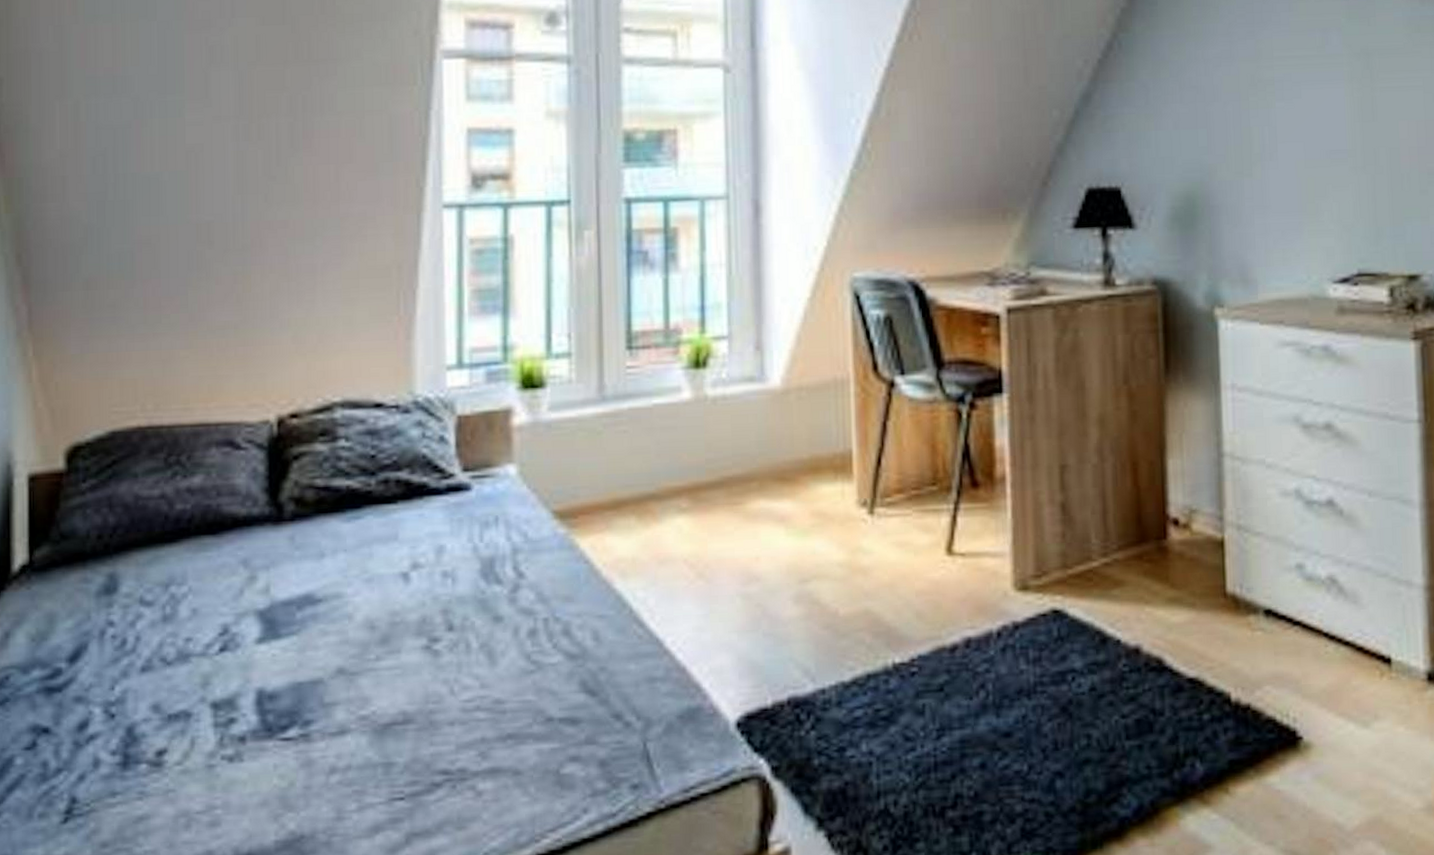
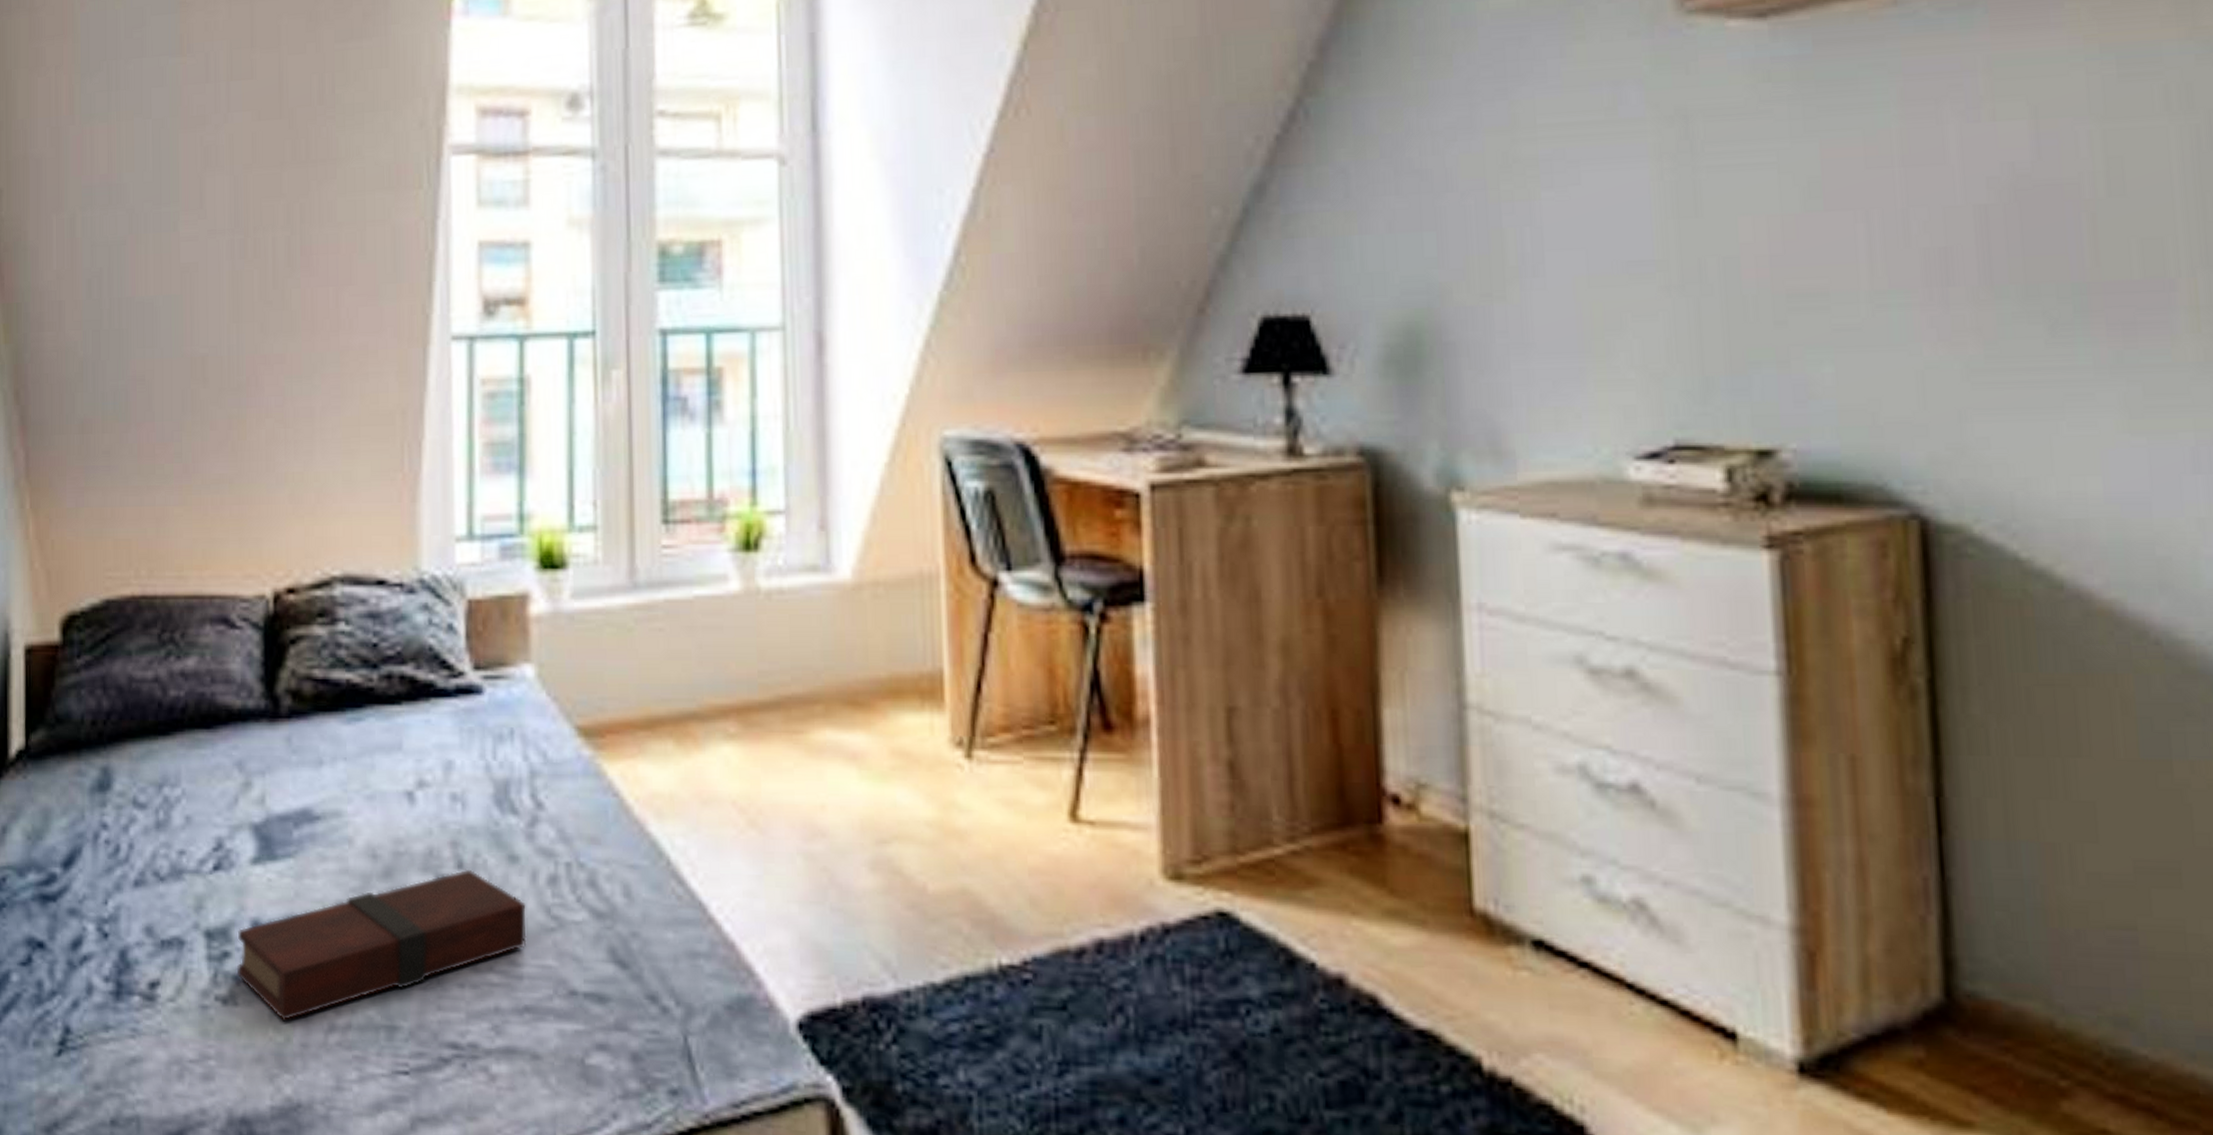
book: none [242,630,509,770] -> present [236,869,527,1021]

